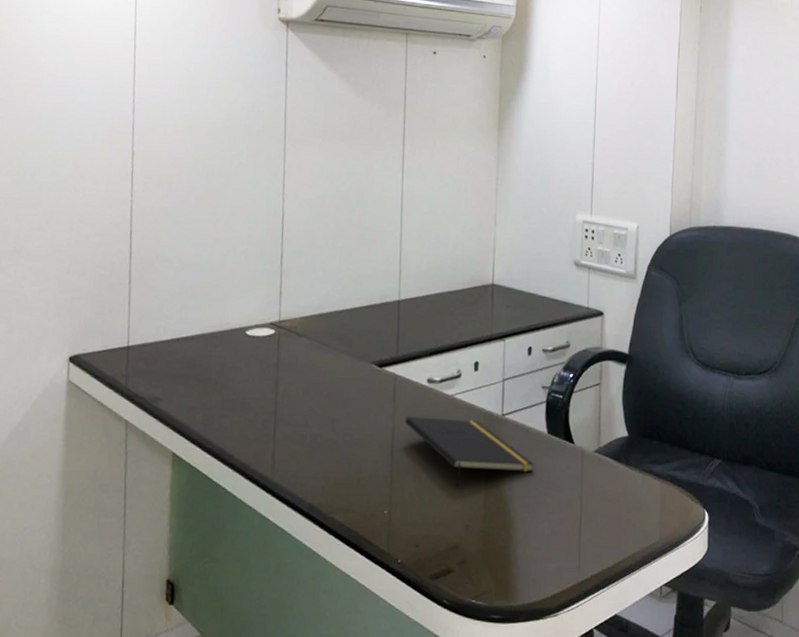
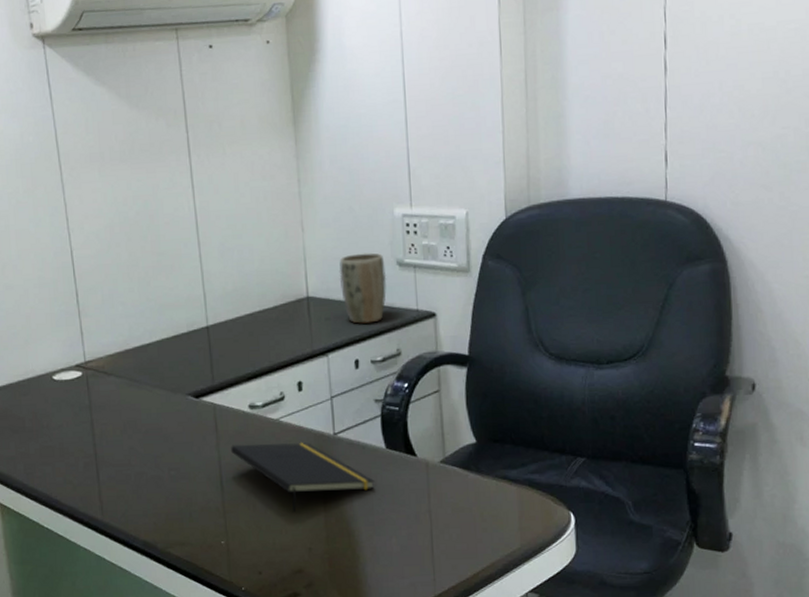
plant pot: none [522,250,564,315] -> present [339,252,387,324]

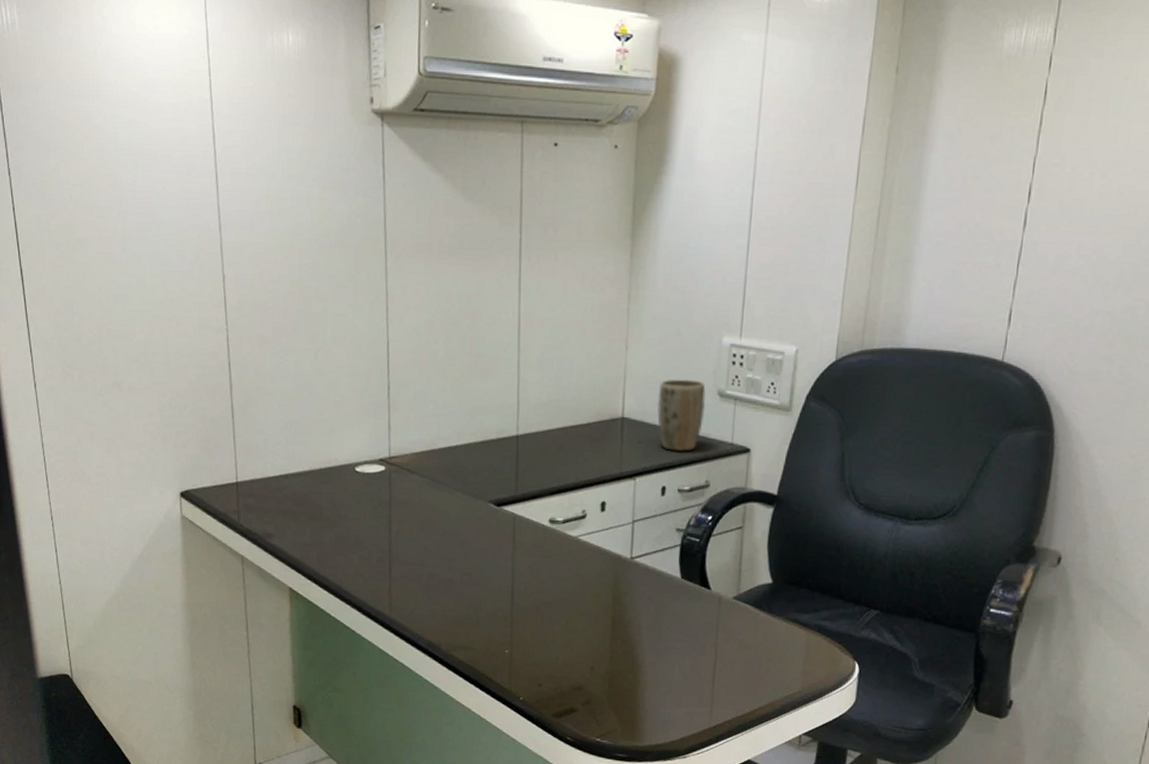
notepad: present [231,442,375,512] -> none [526,557,666,631]

